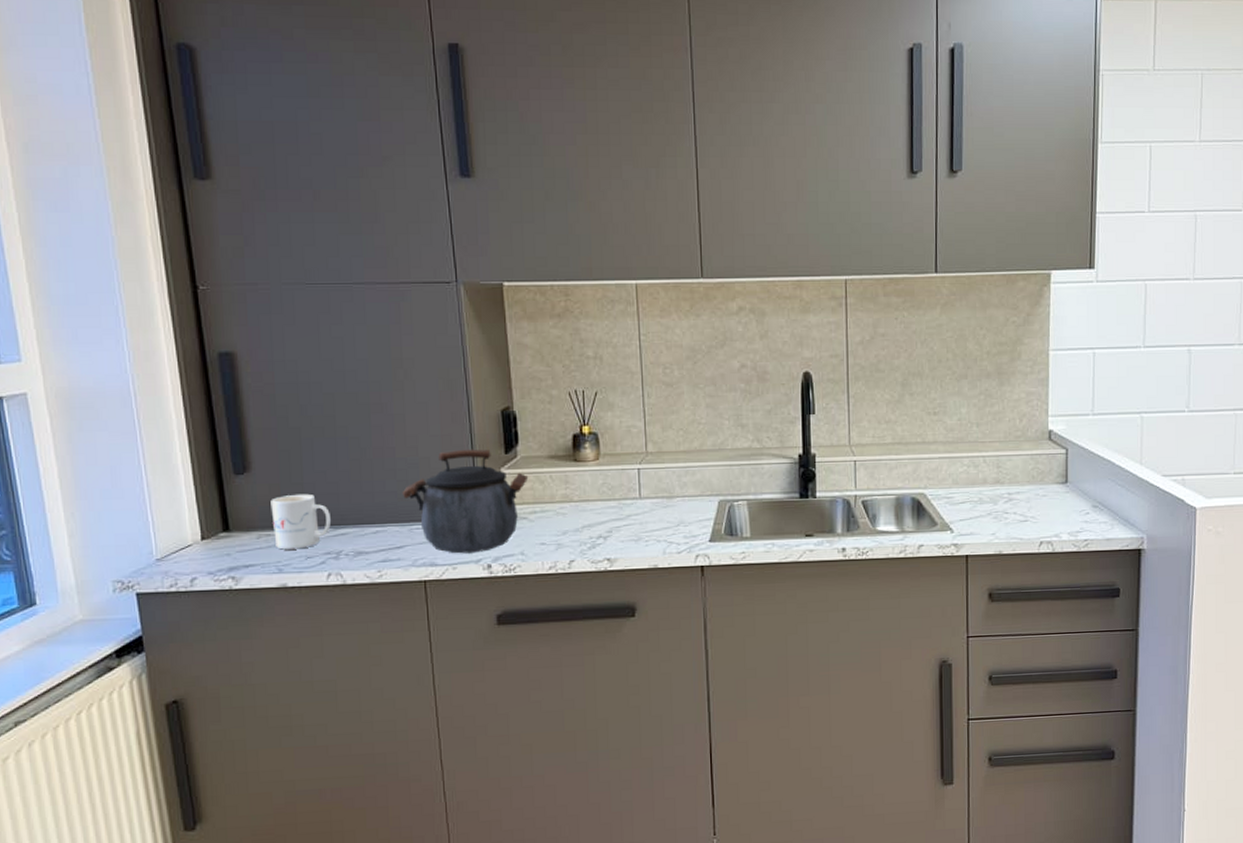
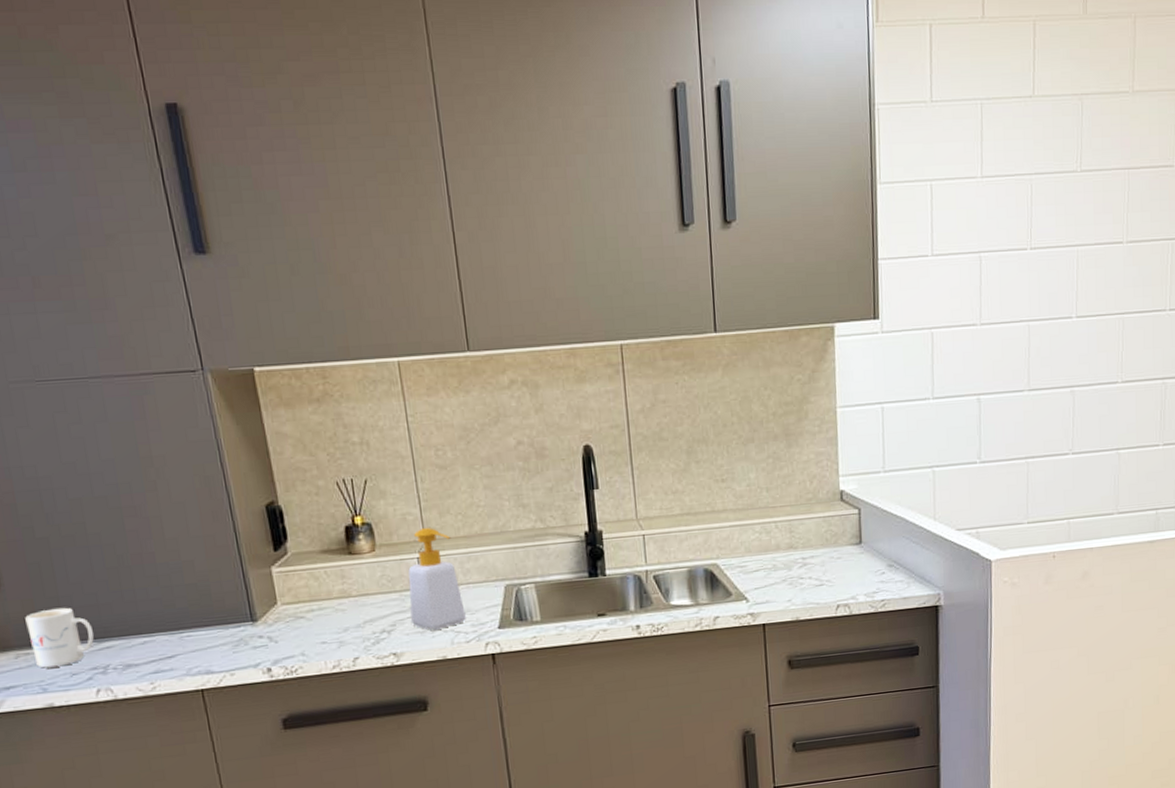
kettle: present [402,449,529,554] -> none [167,548,302,660]
soap bottle: none [626,441,679,540] -> present [408,528,466,631]

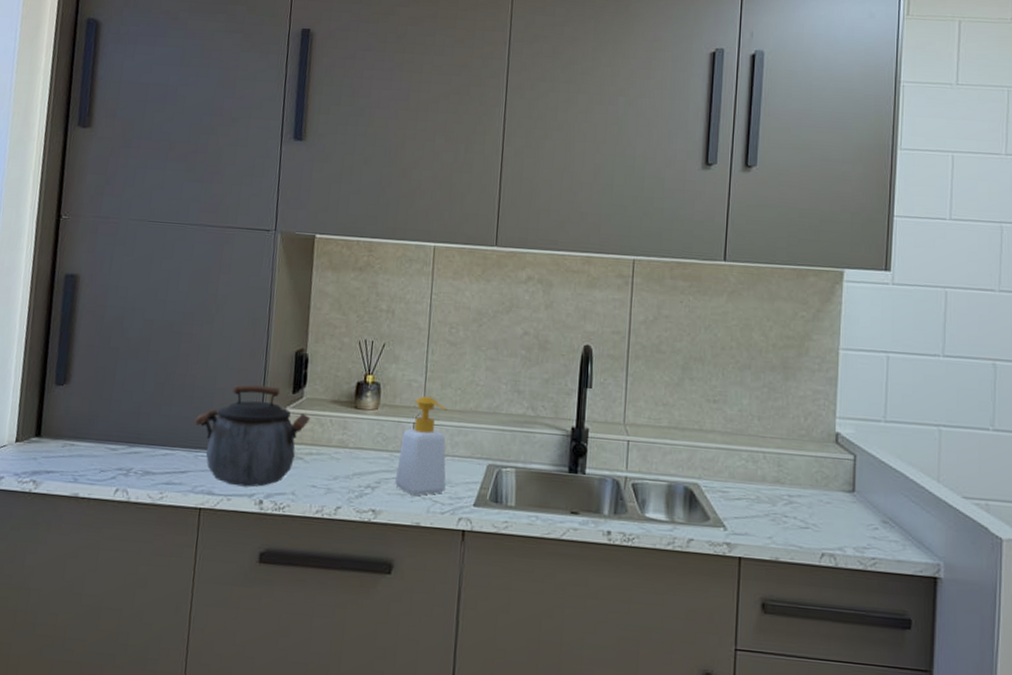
mug: present [25,607,94,668] -> none [76,409,129,462]
kettle: none [167,548,302,660] -> present [194,384,311,487]

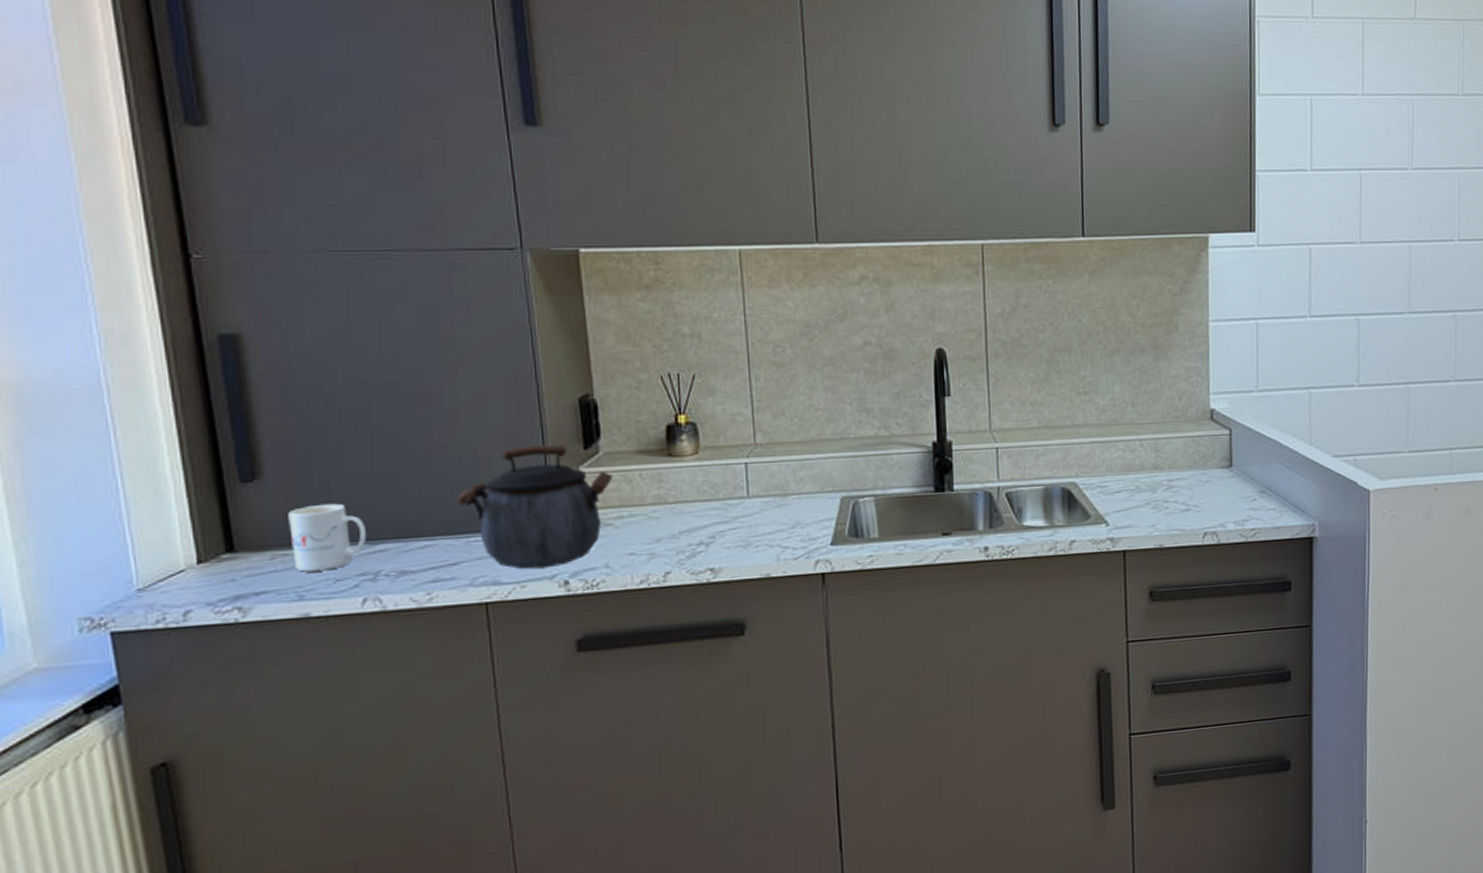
mug: none [76,409,129,462] -> present [288,503,366,572]
soap bottle: present [394,396,447,496] -> none [732,431,795,545]

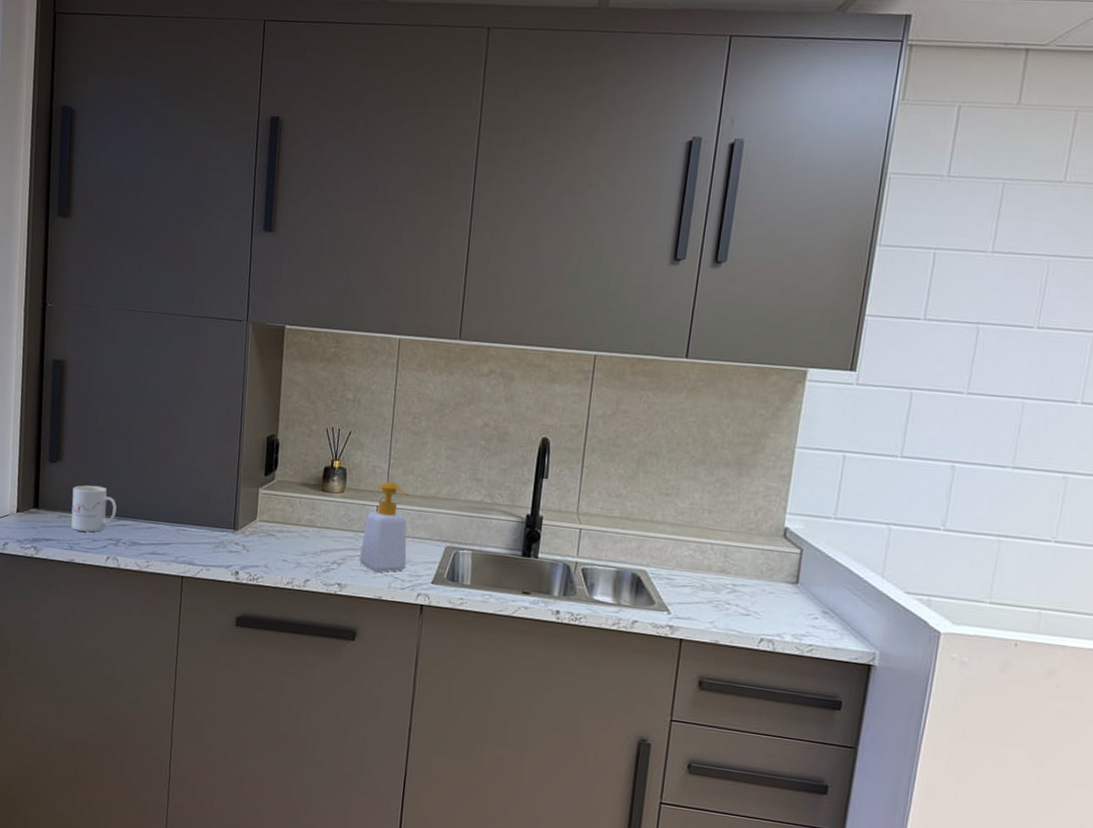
kettle: present [456,444,614,570] -> none [175,466,282,560]
soap bottle: none [732,431,795,545] -> present [358,482,409,573]

